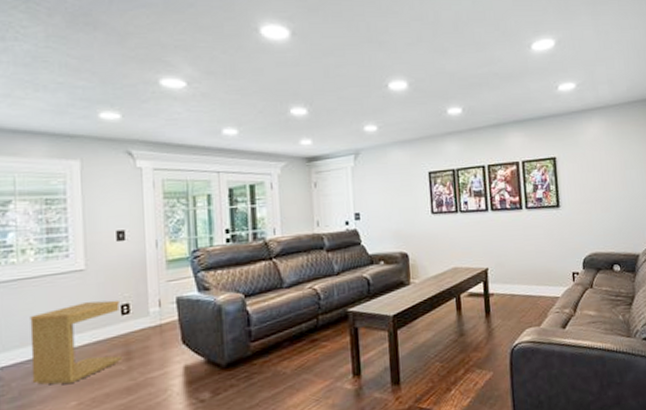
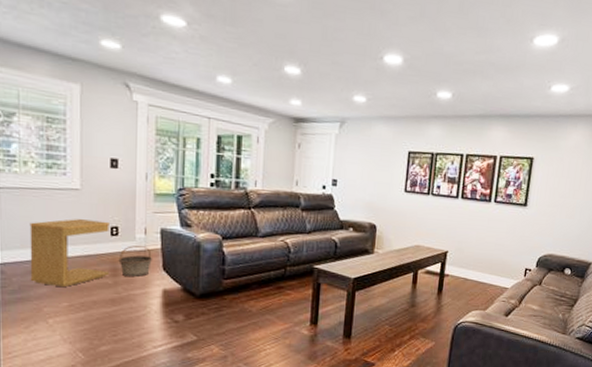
basket: none [131,319,171,359] -> present [118,245,153,278]

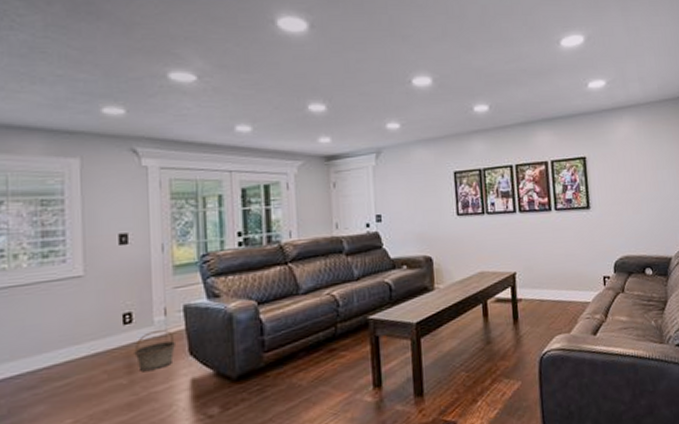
side table: present [29,219,109,288] -> none [21,308,123,402]

